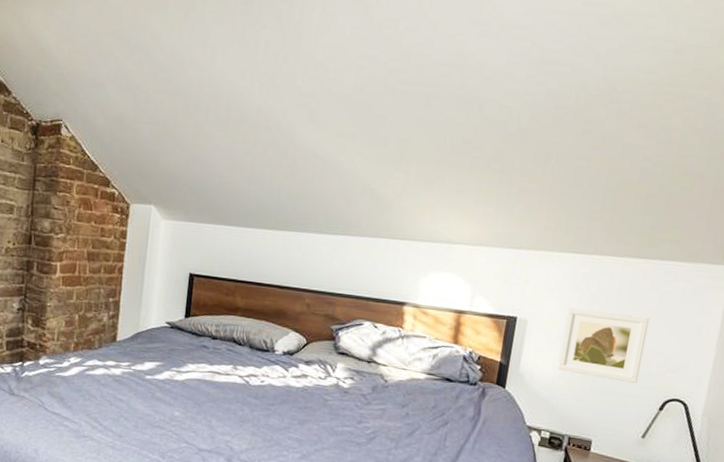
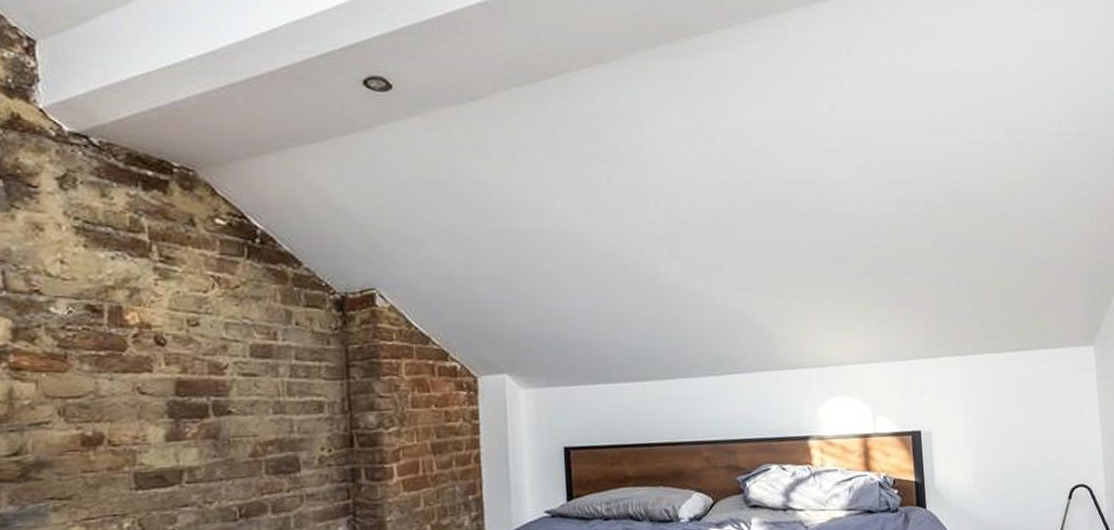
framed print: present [557,307,650,383] -> none [964,408,1043,478]

